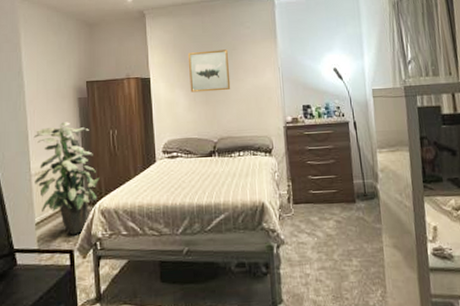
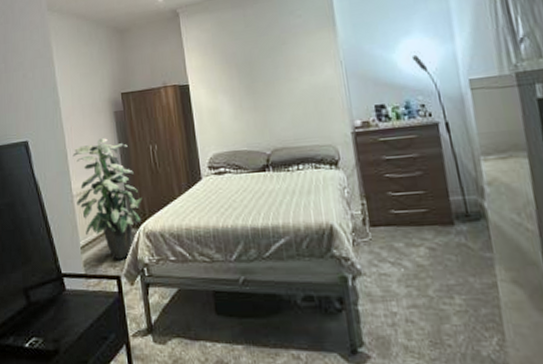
wall art: present [187,50,231,93] -> none [229,45,283,98]

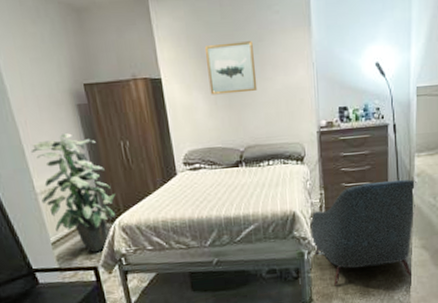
wall art: none [229,45,283,98] -> present [204,41,258,95]
armchair: none [352,188,505,327] -> present [310,179,416,286]

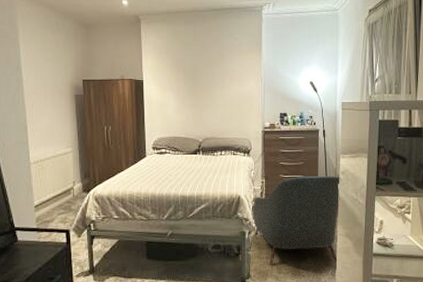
indoor plant: present [31,133,116,253] -> none [32,117,94,217]
wall art: present [204,41,258,95] -> none [179,58,217,96]

